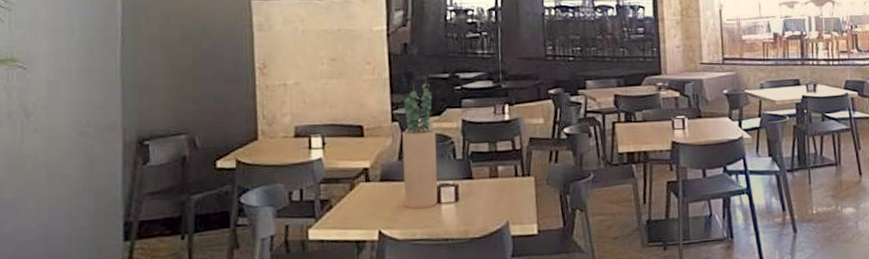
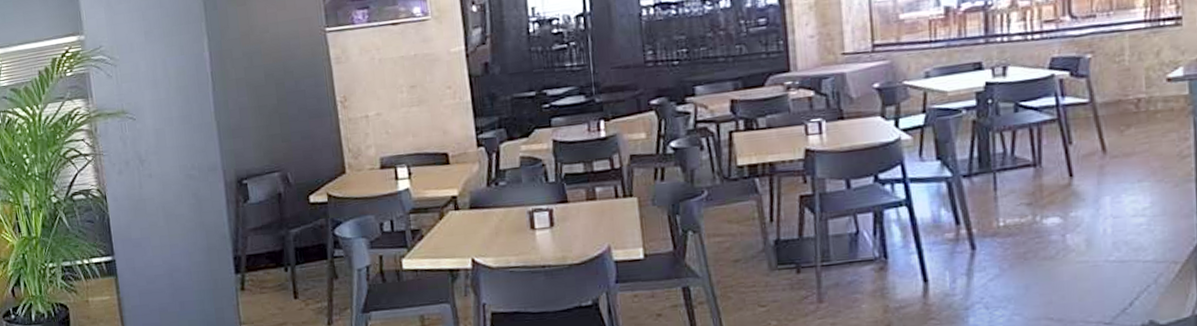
vase: present [402,77,438,209] -> none [488,97,532,236]

